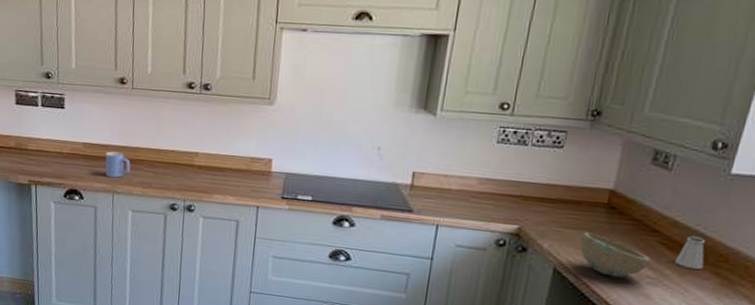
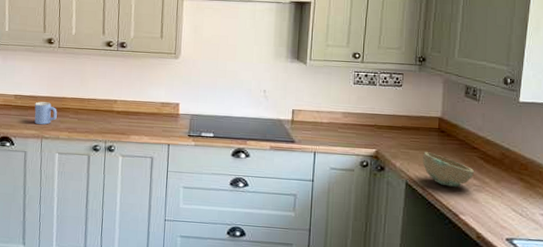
saltshaker: present [675,236,705,270] -> none [491,150,511,177]

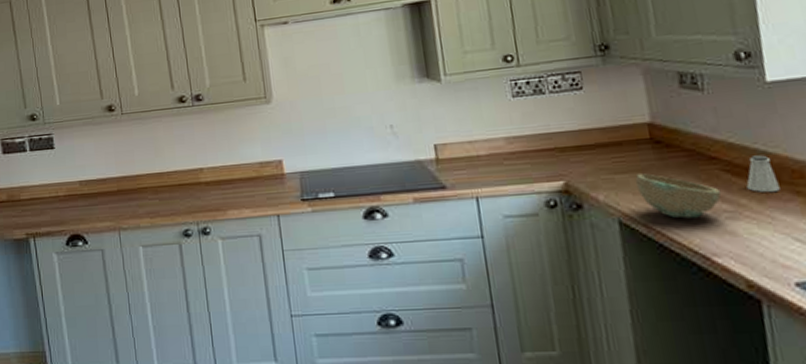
mug: present [34,101,57,125] -> none [104,184,133,213]
saltshaker: none [491,150,511,177] -> present [746,155,780,193]

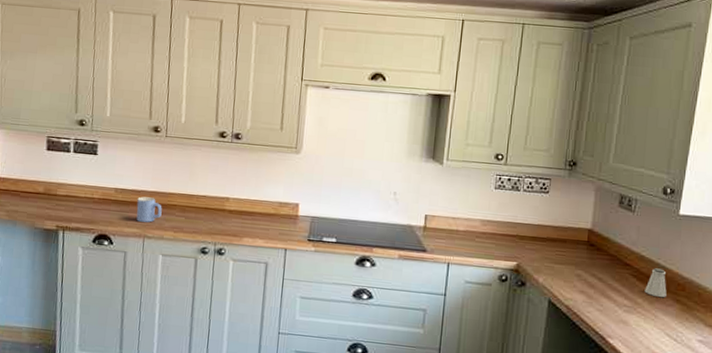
mug: none [104,184,133,213] -> present [136,196,162,223]
bowl: present [635,174,721,219] -> none [568,267,626,307]

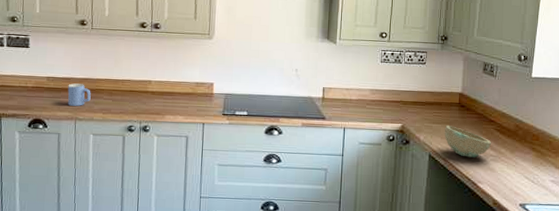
bowl: none [568,267,626,307] -> present [444,125,492,158]
saltshaker: present [644,268,667,298] -> none [506,123,524,147]

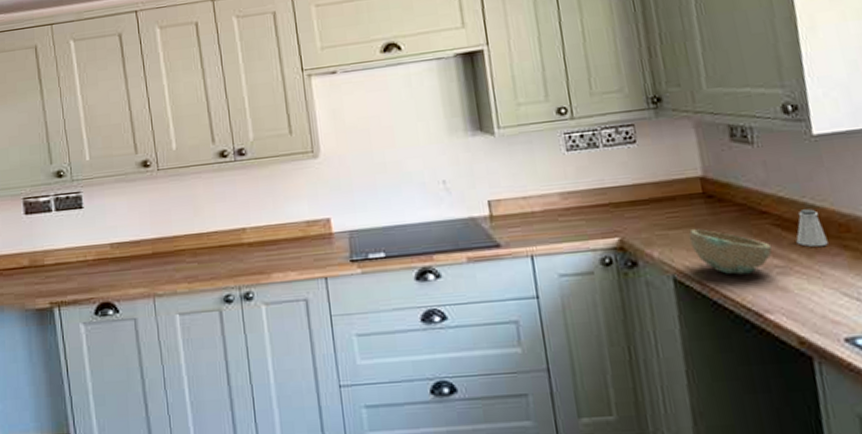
mug: present [67,83,91,106] -> none [138,246,170,278]
saltshaker: none [506,123,524,147] -> present [796,209,828,248]

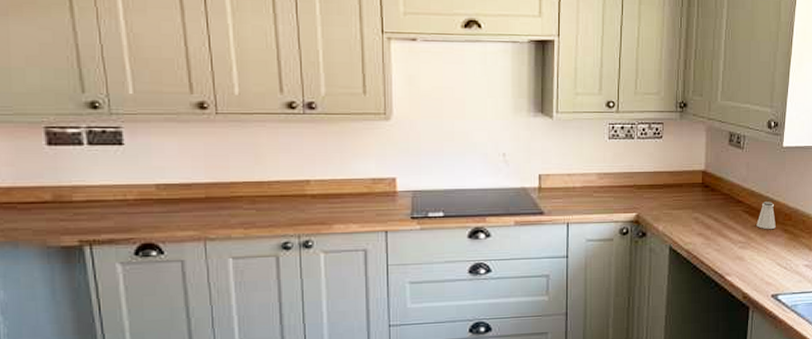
bowl: present [688,229,772,275] -> none [686,211,740,247]

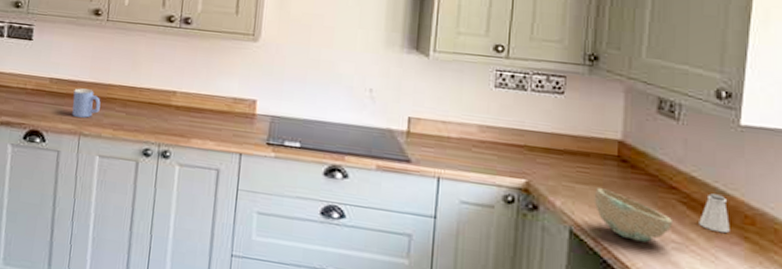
mug: none [189,191,224,222] -> present [72,88,101,118]
bowl: none [686,211,740,247] -> present [594,188,674,242]

